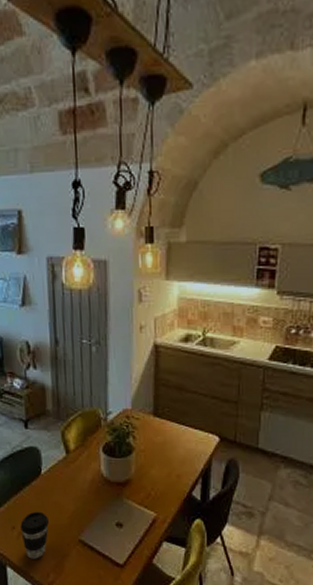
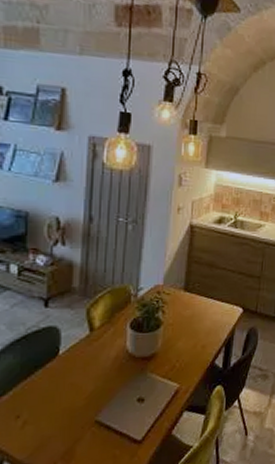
coffee cup: present [20,511,49,559] -> none [27,395,62,449]

